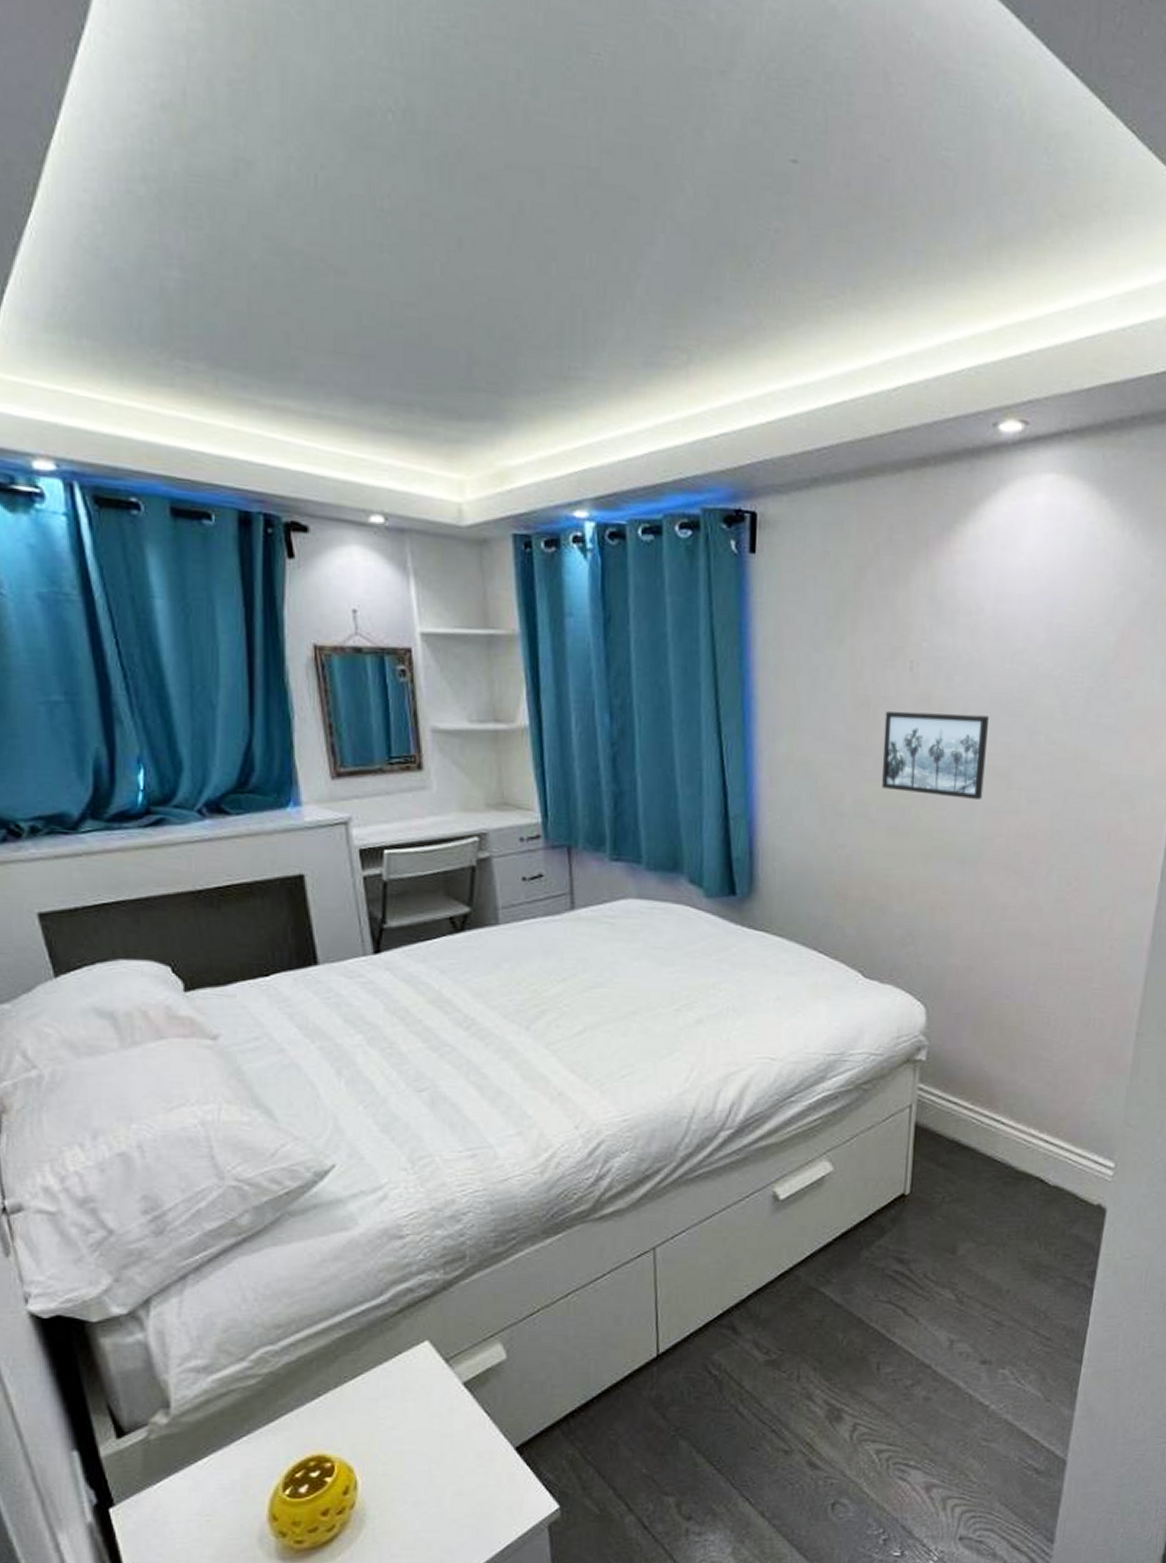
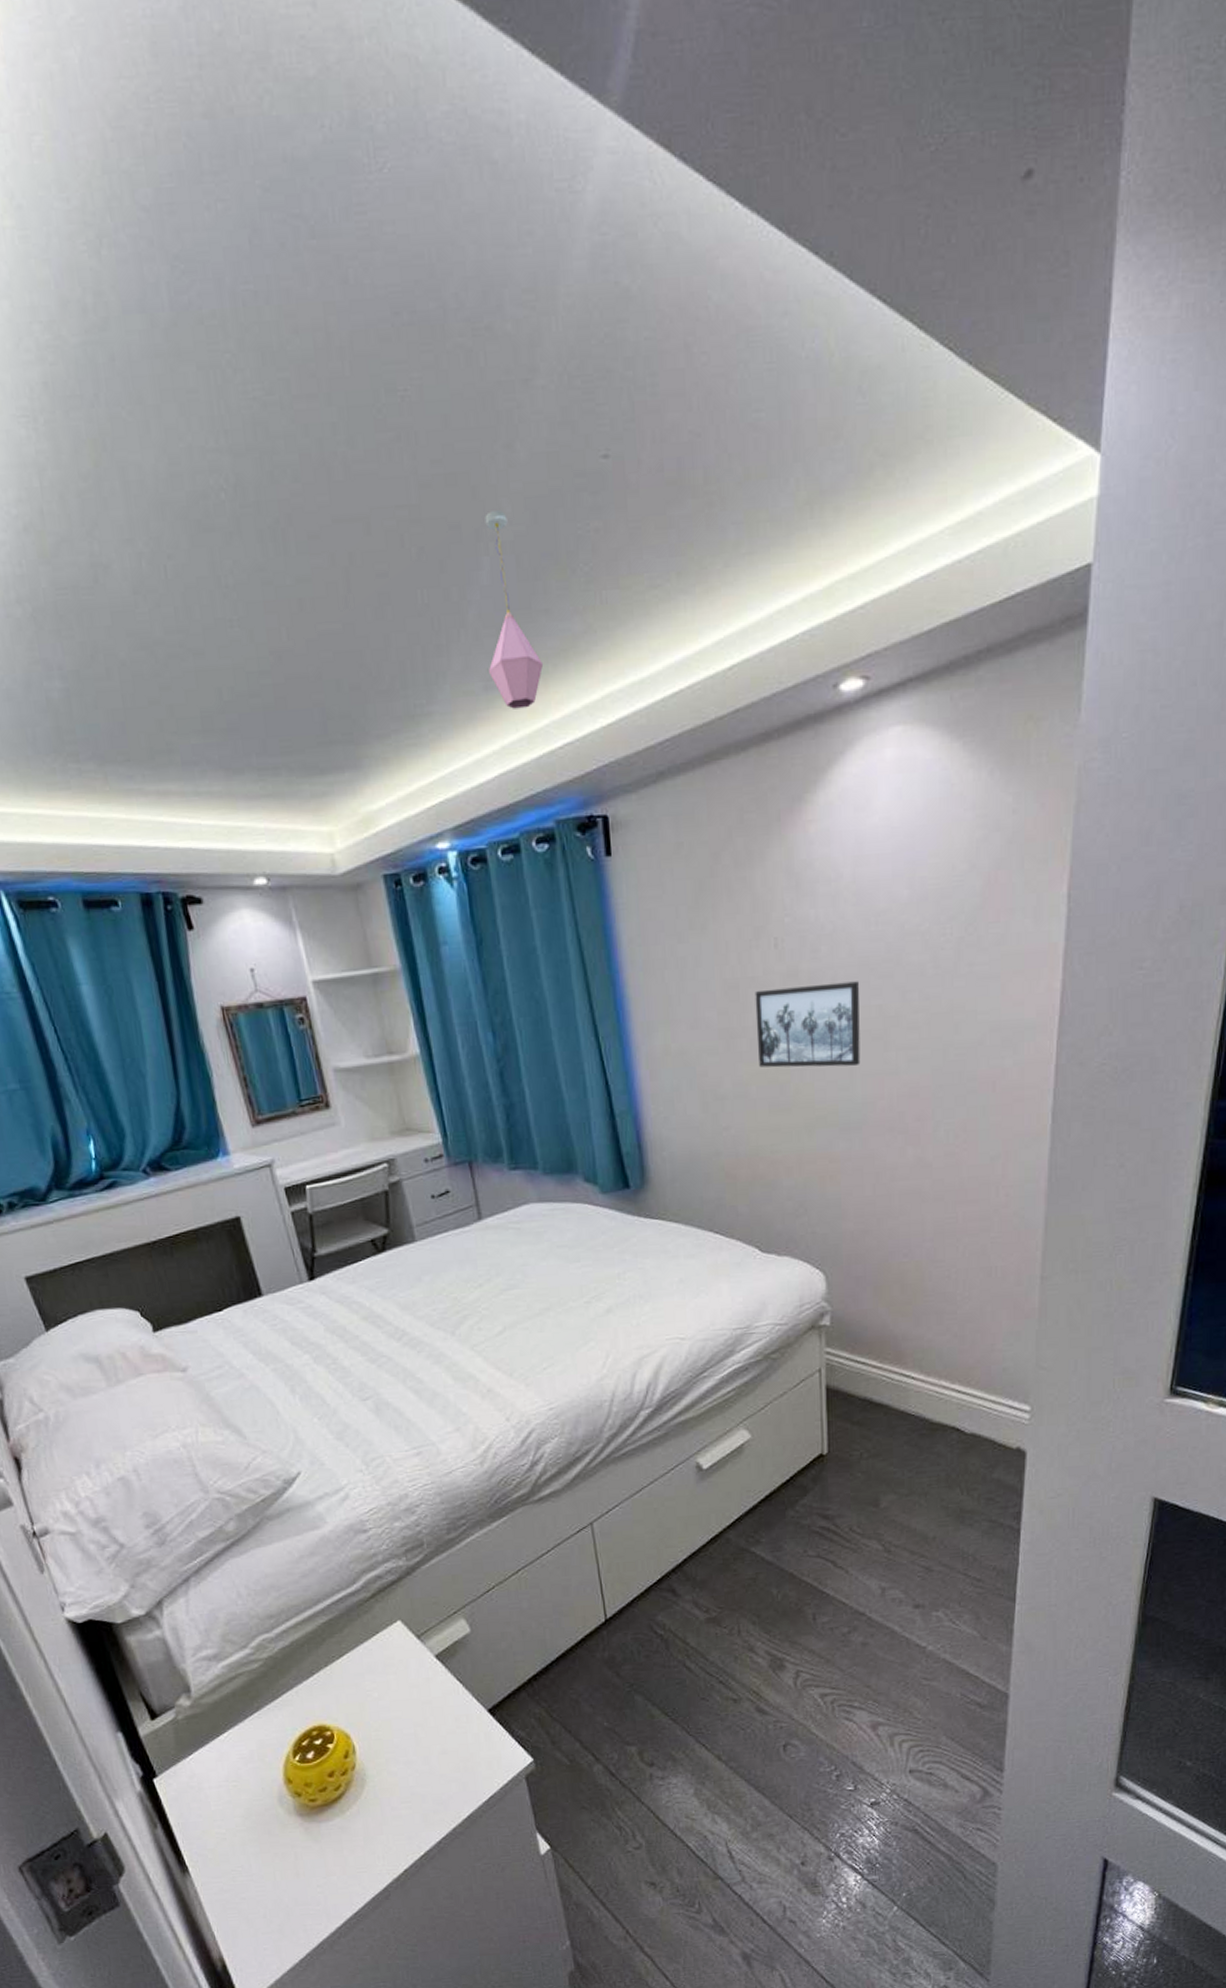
pendant light: none [651,190,707,391] -> present [485,510,543,709]

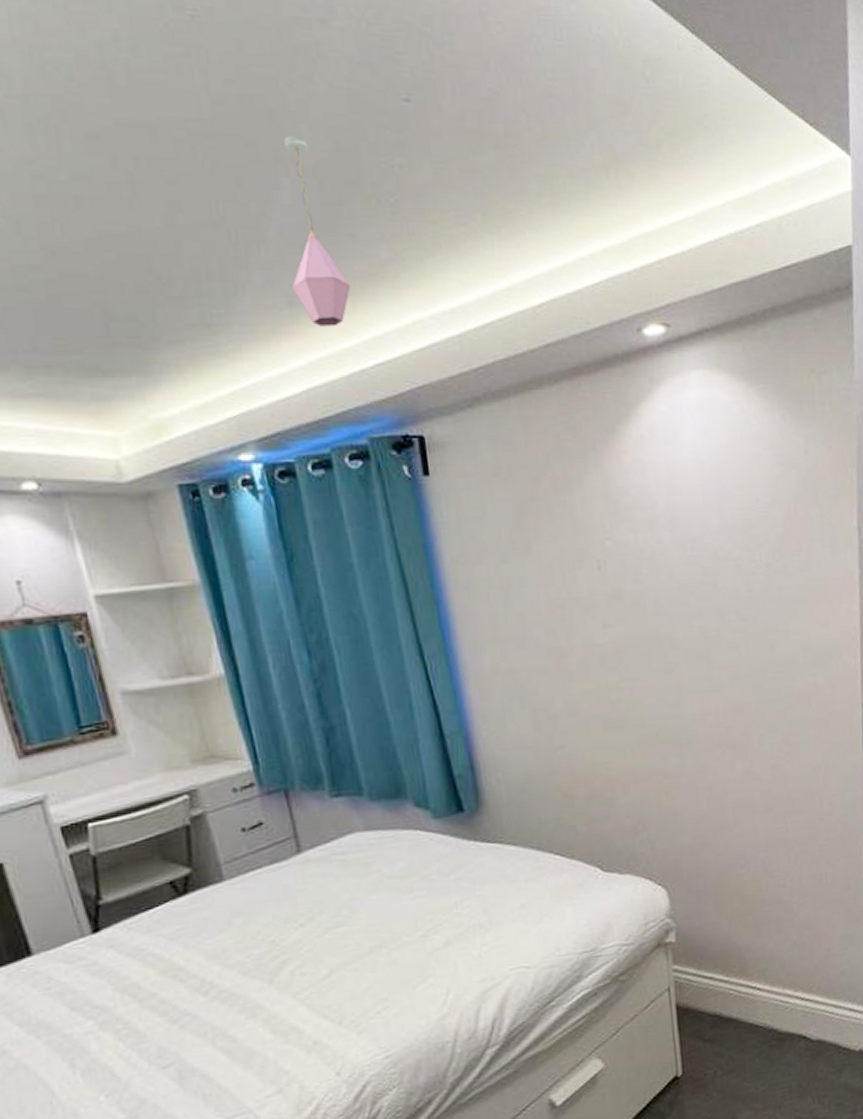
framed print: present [755,981,861,1068] -> none [581,603,687,686]

